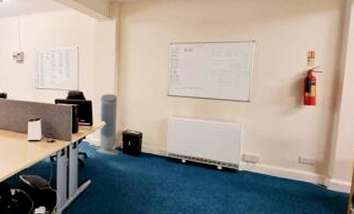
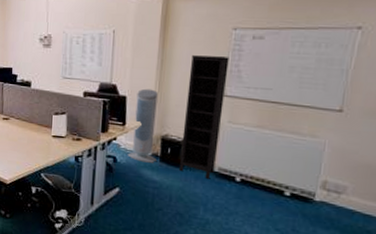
bookcase: none [139,65,169,163] -> present [180,55,229,179]

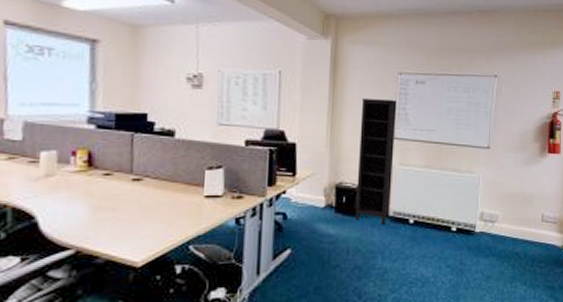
air purifier: present [127,88,158,163] -> none [299,134,331,215]

